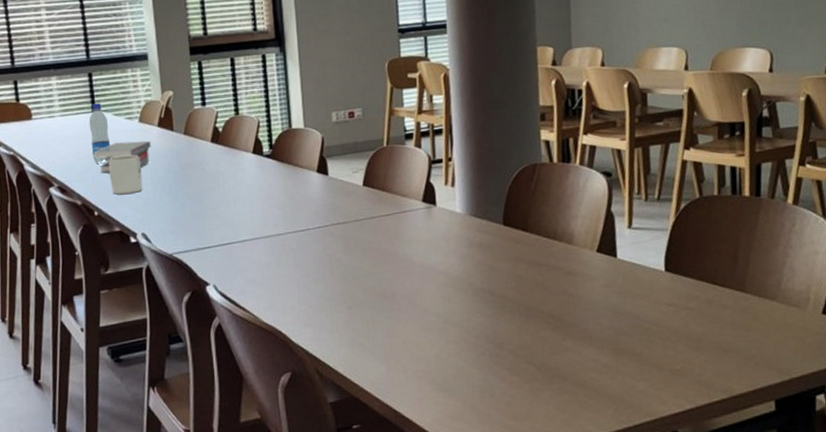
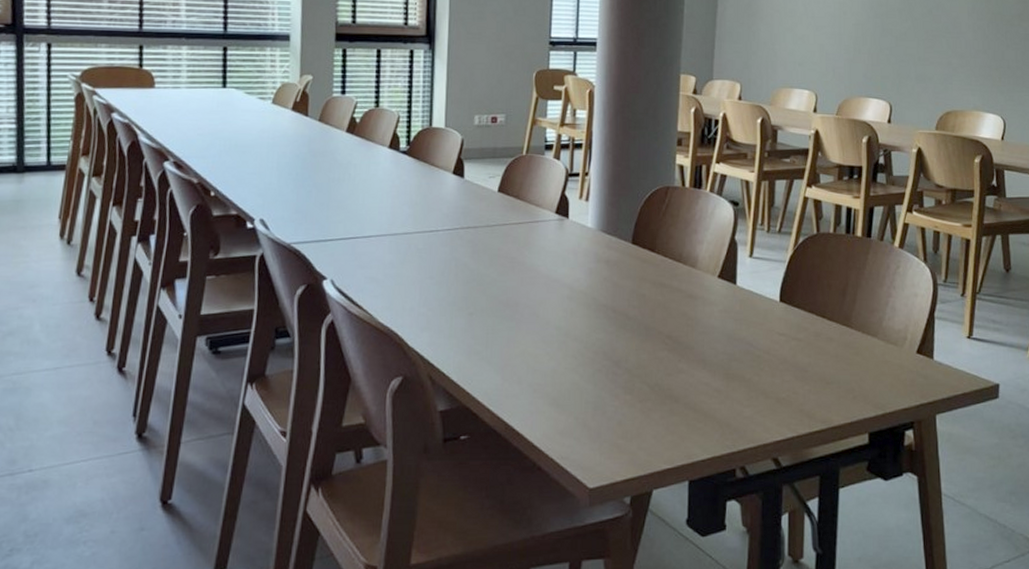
bottle: present [89,103,111,164] -> none [216,78,239,143]
books: present [94,140,151,173] -> none [218,122,282,152]
mug: present [108,154,143,194] -> none [232,136,269,176]

